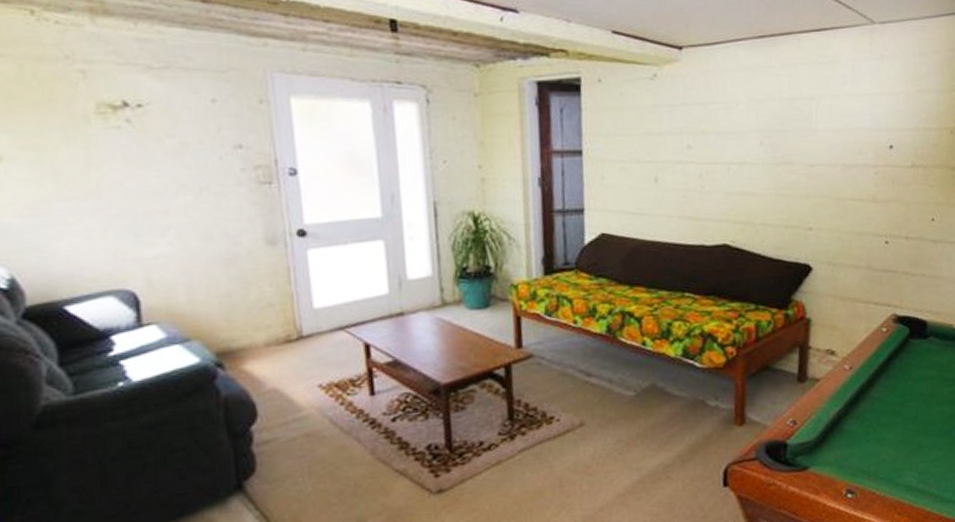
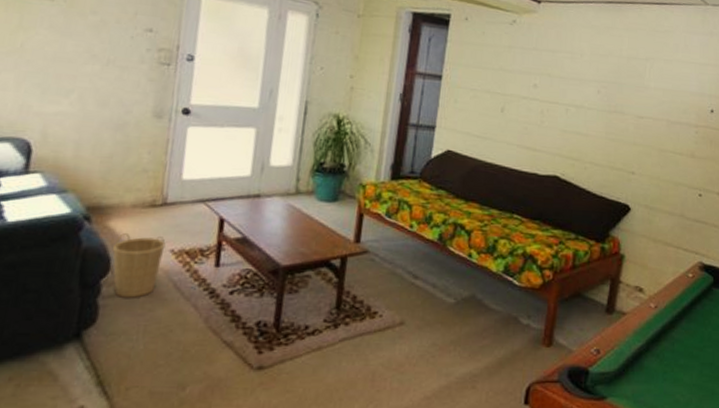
basket: none [255,373,312,444] -> present [113,233,166,300]

